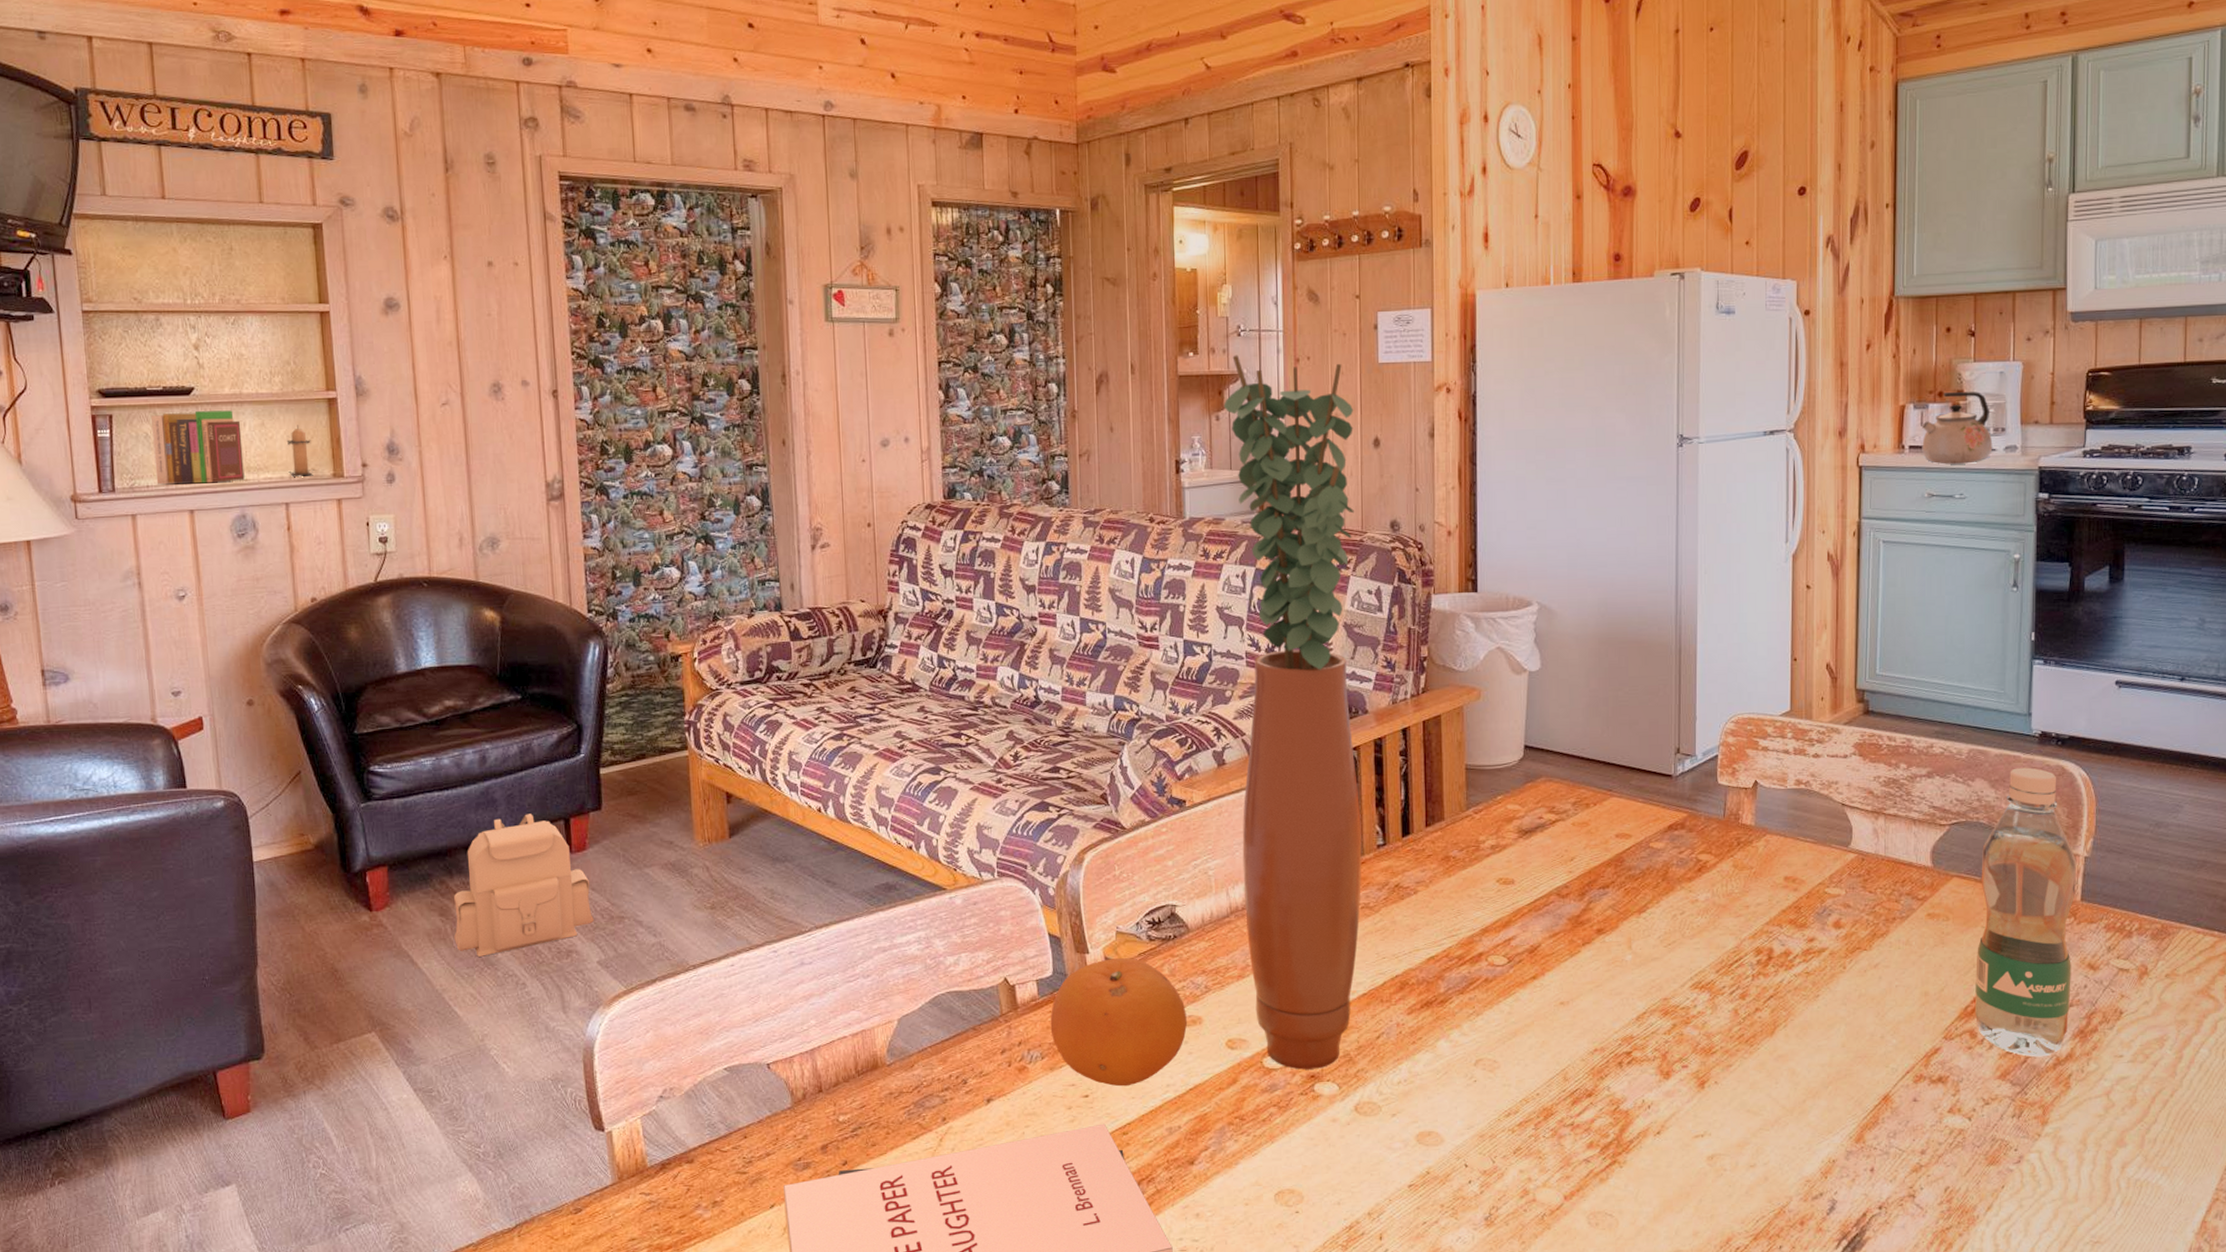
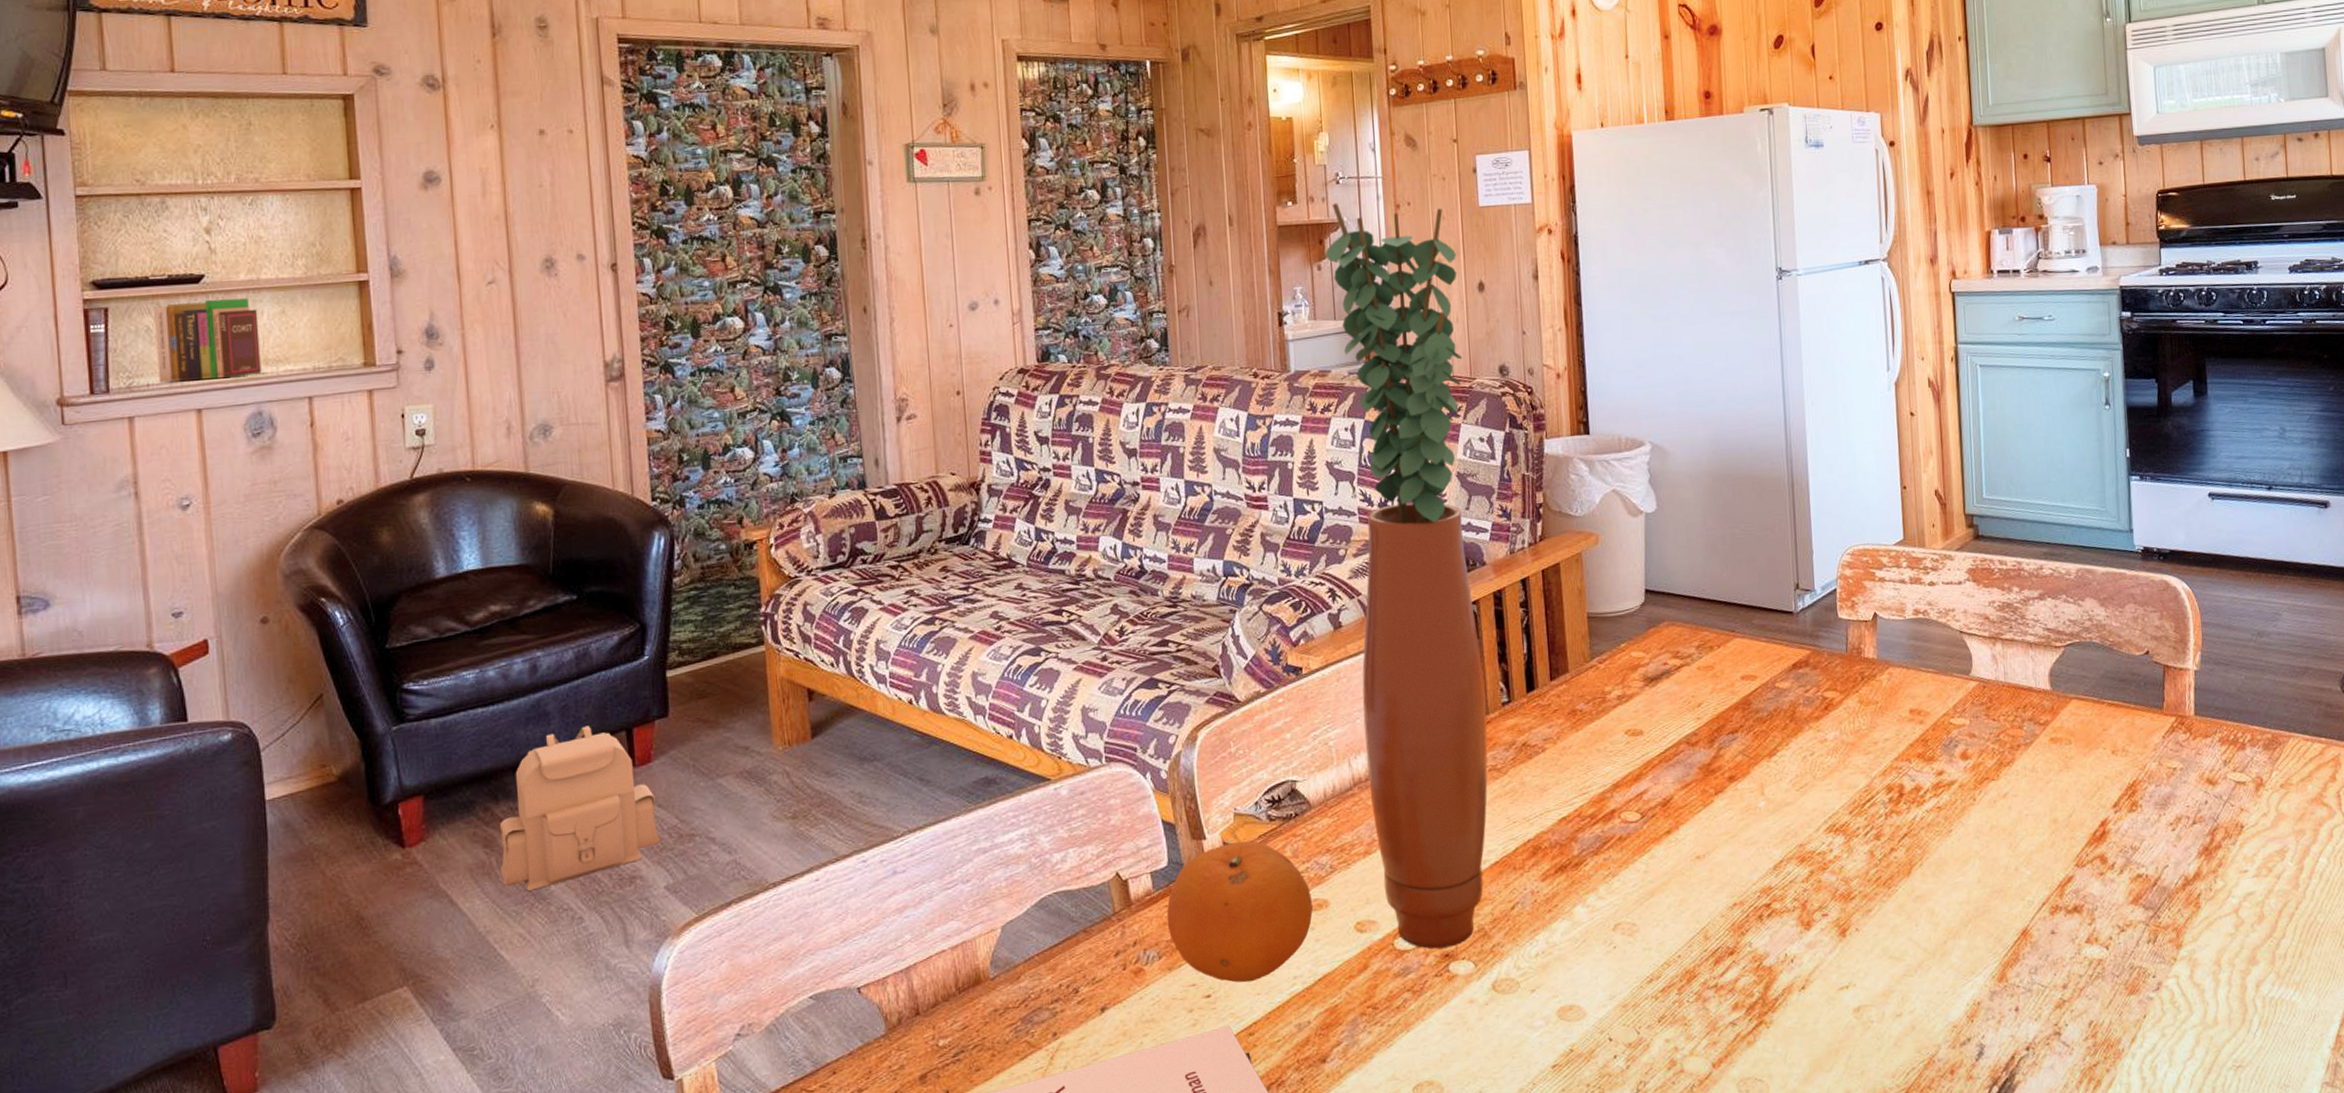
candle: present [286,425,313,477] -> none [310,311,341,368]
kettle: present [1922,392,1993,465] -> none [2008,215,2076,288]
bottle: present [1974,767,2077,1057] -> none [2097,584,2193,879]

